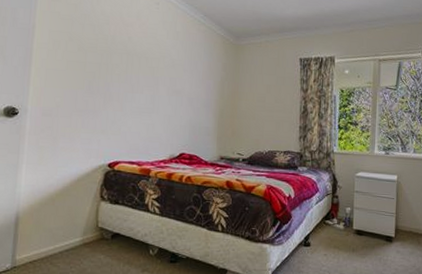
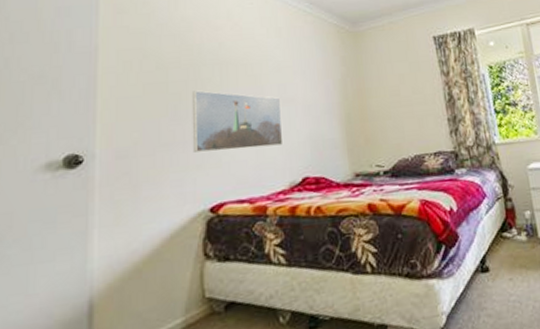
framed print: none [99,72,171,125] -> present [191,90,284,153]

